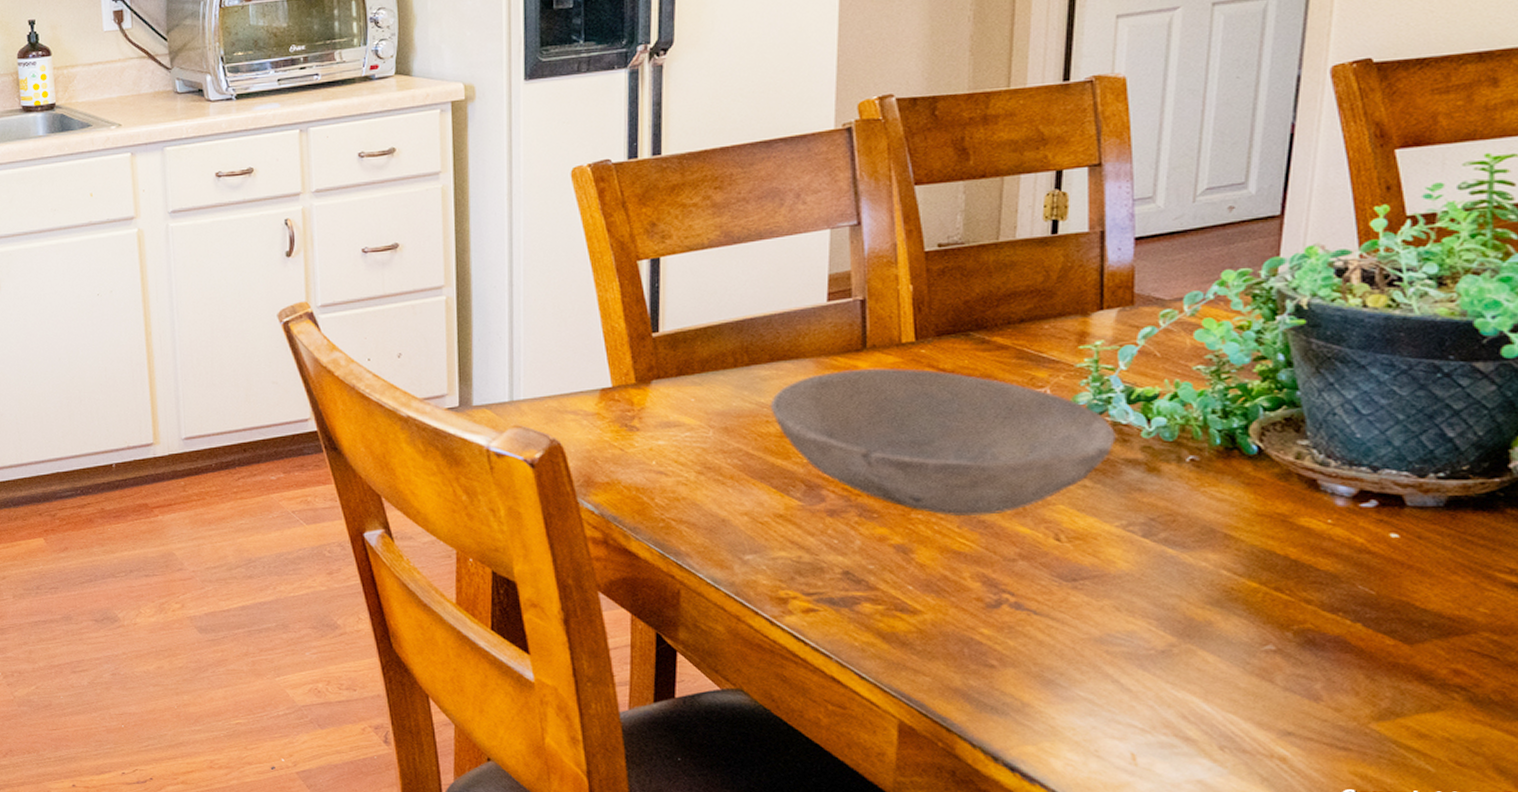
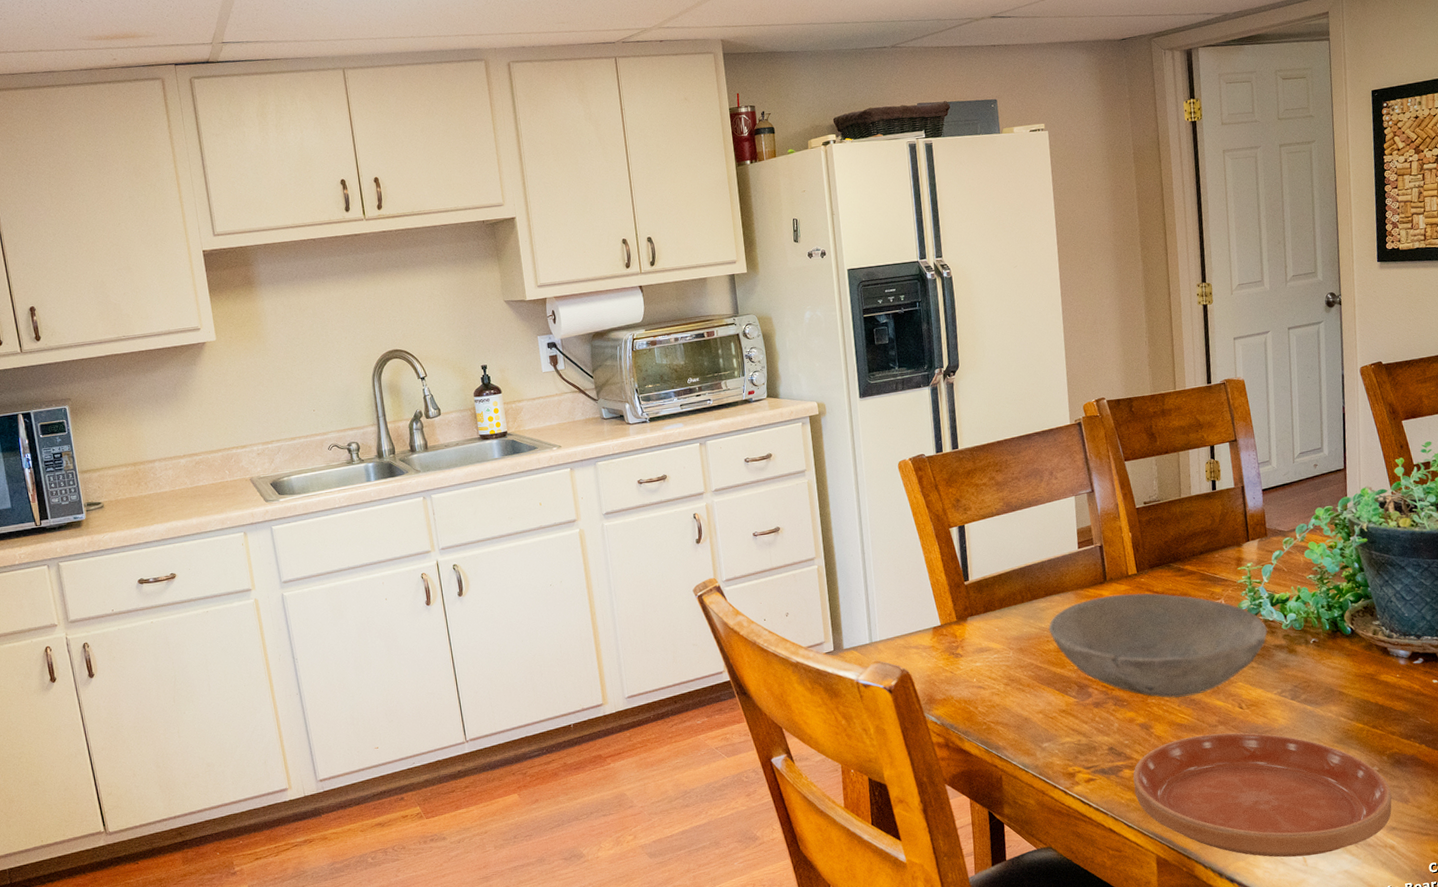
saucer: none [875,570,1293,753] -> present [1133,732,1392,858]

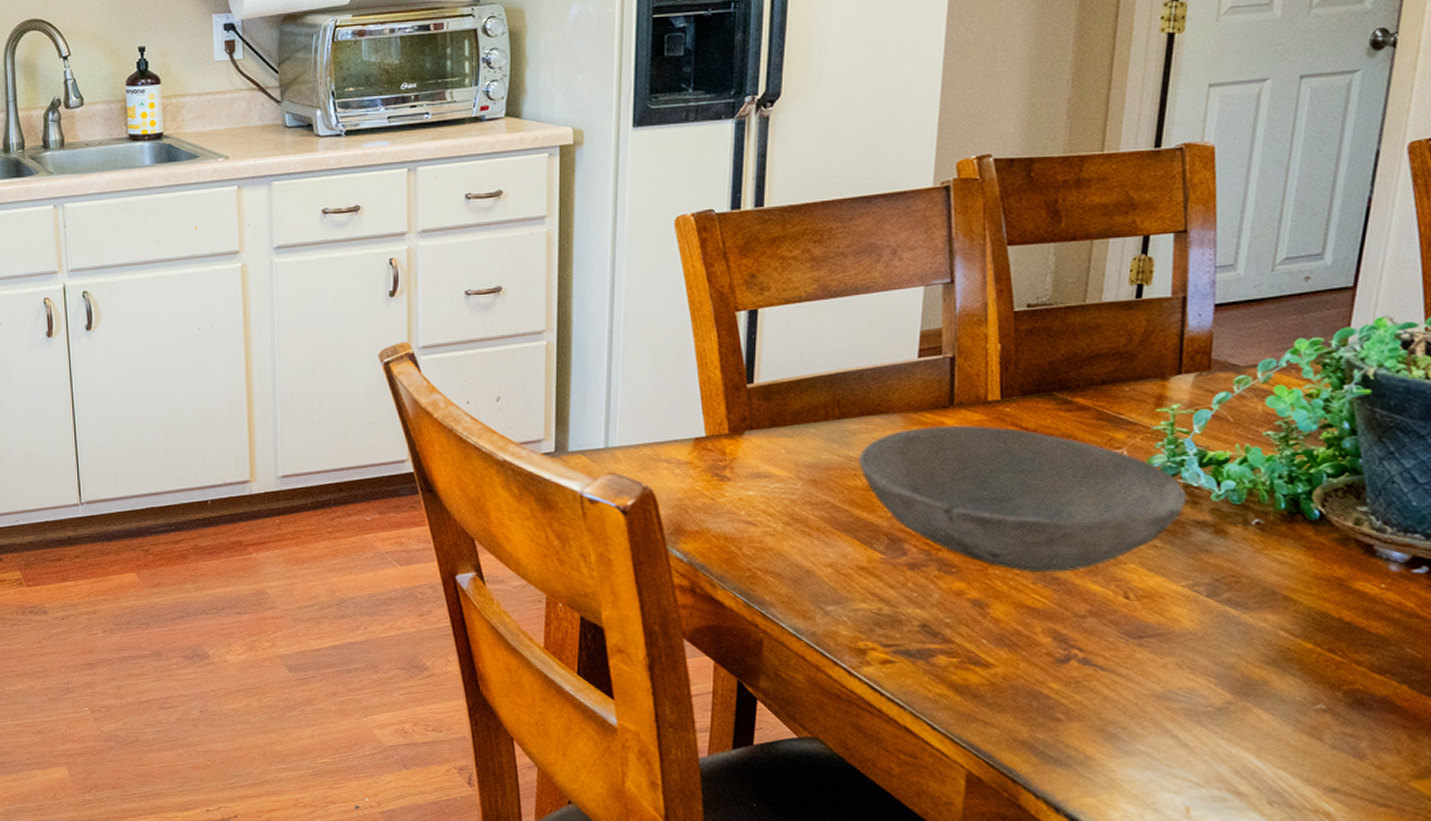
saucer: present [1133,732,1392,858] -> none [949,626,1341,806]

